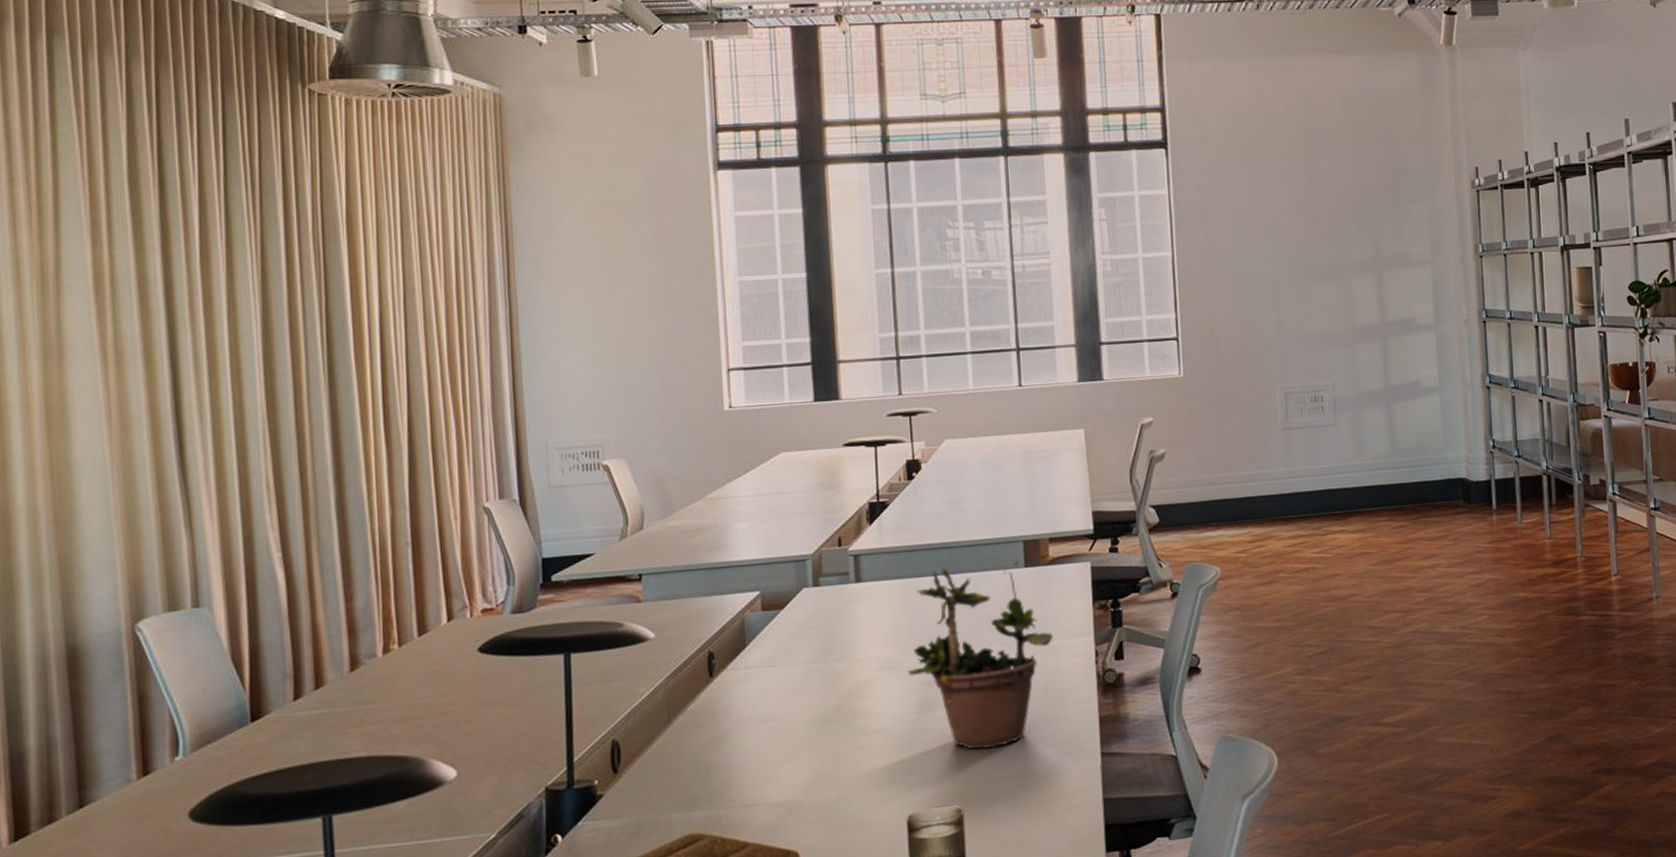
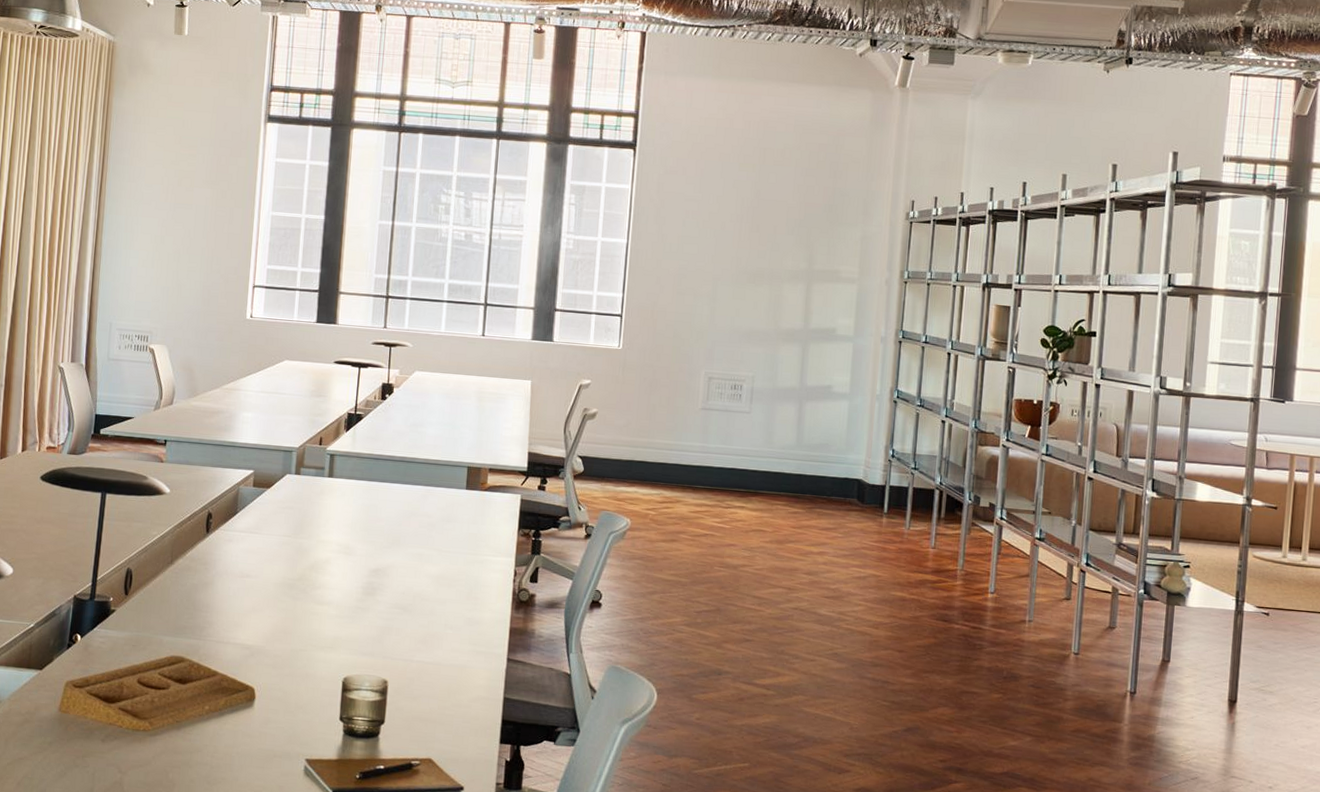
potted plant: present [908,561,1053,750] -> none [360,477,481,636]

